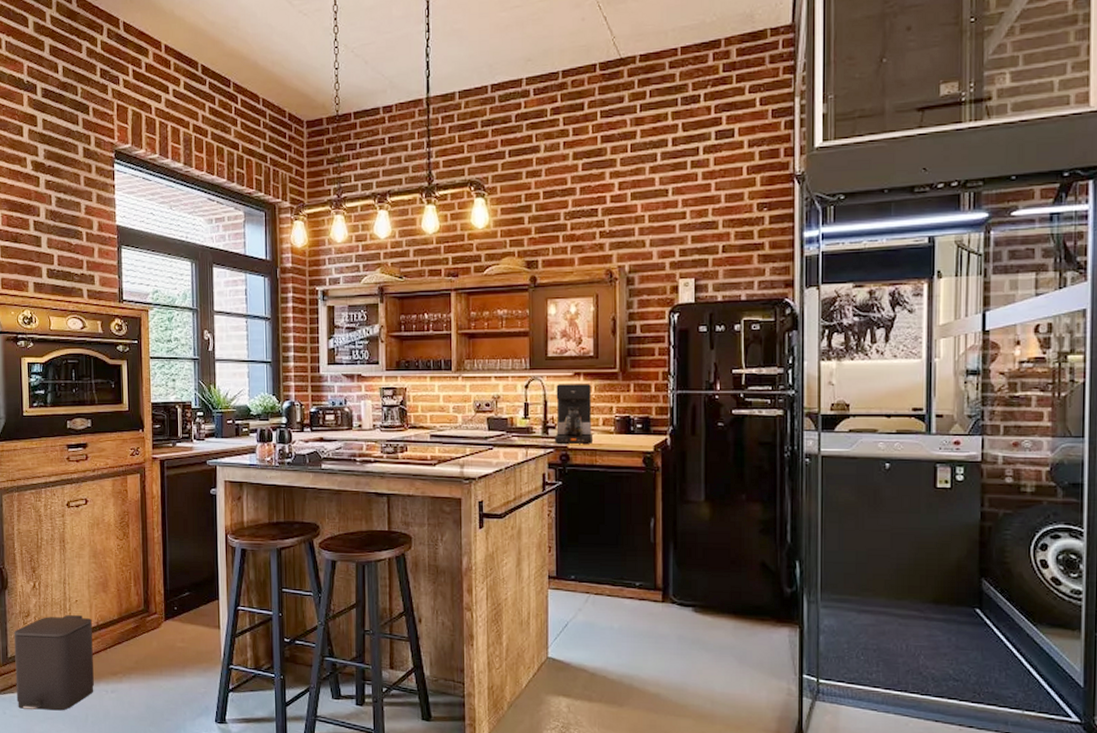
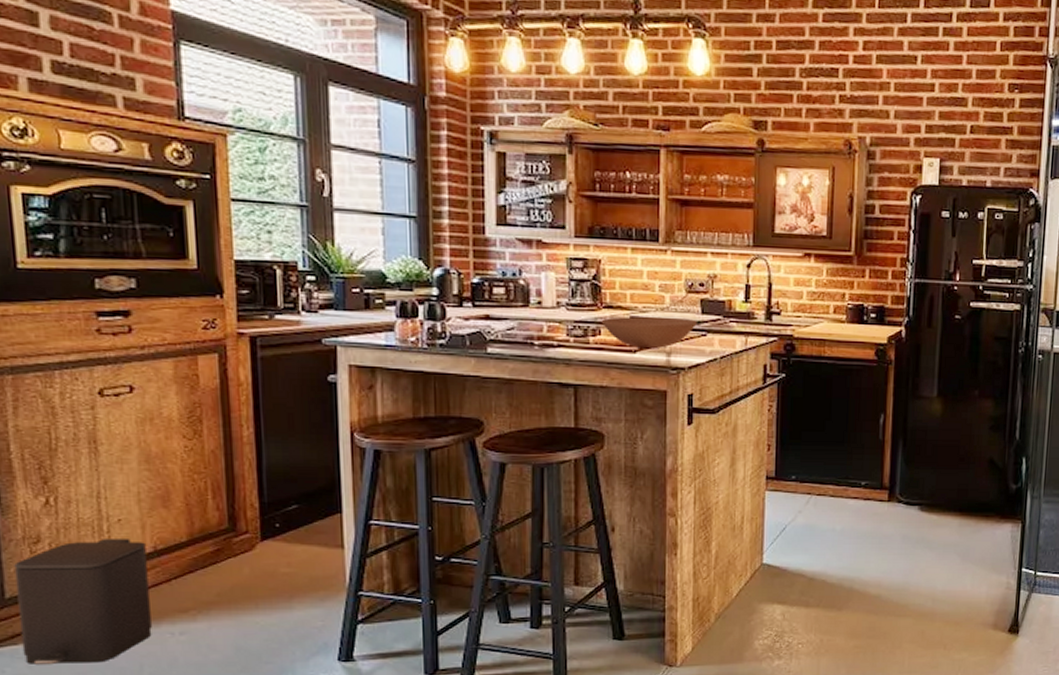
bowl: none [407,434,485,461] -> present [601,316,697,348]
coffee maker: present [555,384,592,444] -> none [779,265,822,333]

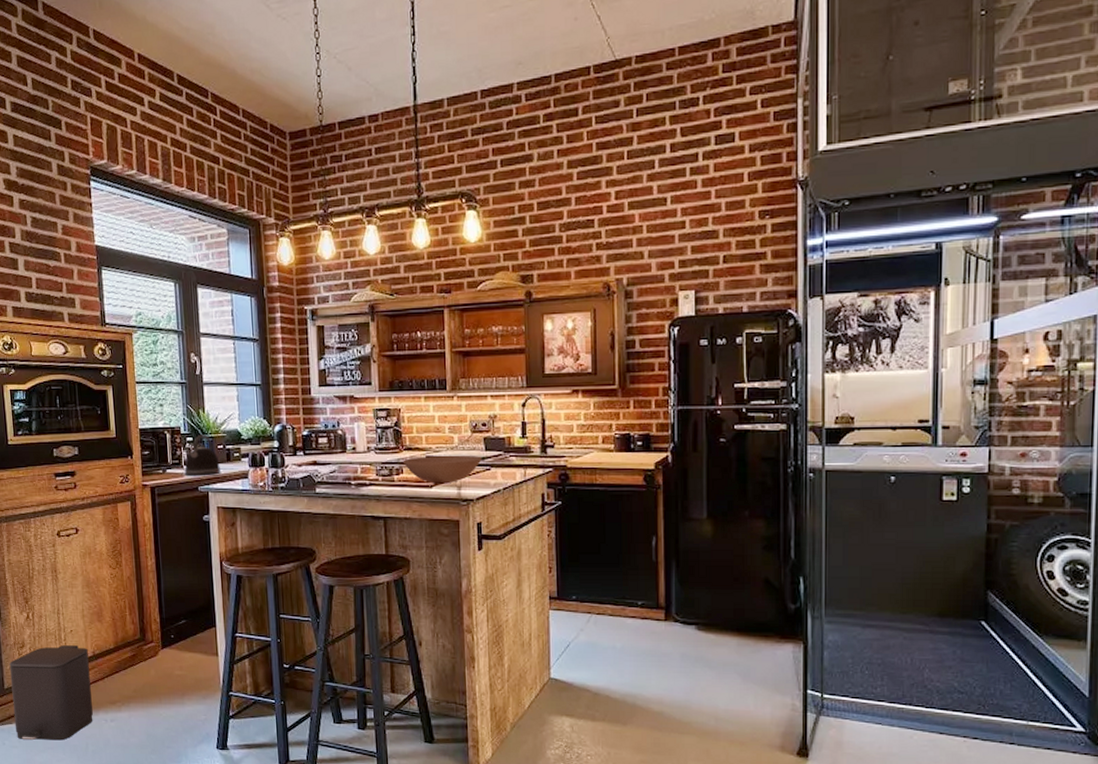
kettle: none [302,273,355,326] -> present [184,434,220,476]

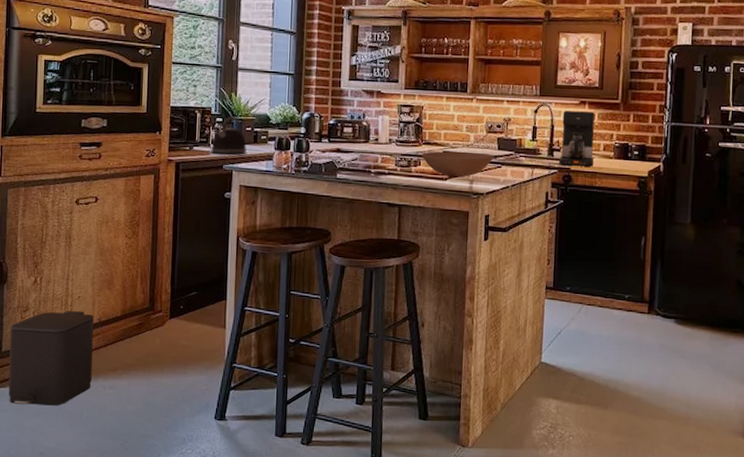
coffee maker: none [554,401,592,463] -> present [559,111,595,167]

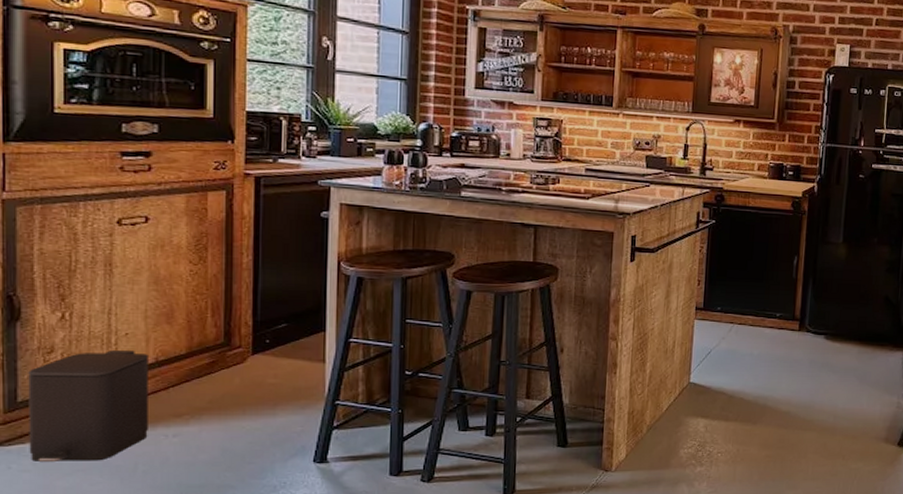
kettle: present [211,116,247,156] -> none [302,125,348,170]
bowl: present [421,151,494,177] -> none [560,168,642,196]
coffee maker: present [559,111,595,167] -> none [711,129,749,187]

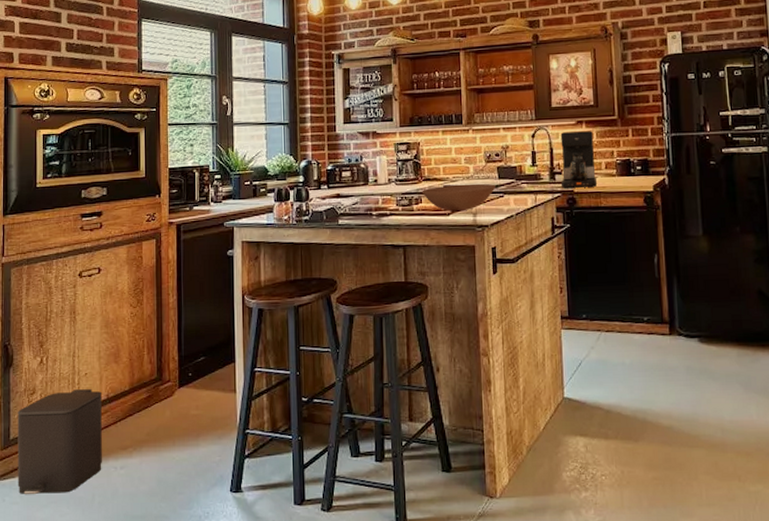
bowl: none [560,168,642,196] -> present [421,184,496,211]
coffee maker: none [711,129,749,187] -> present [560,131,597,188]

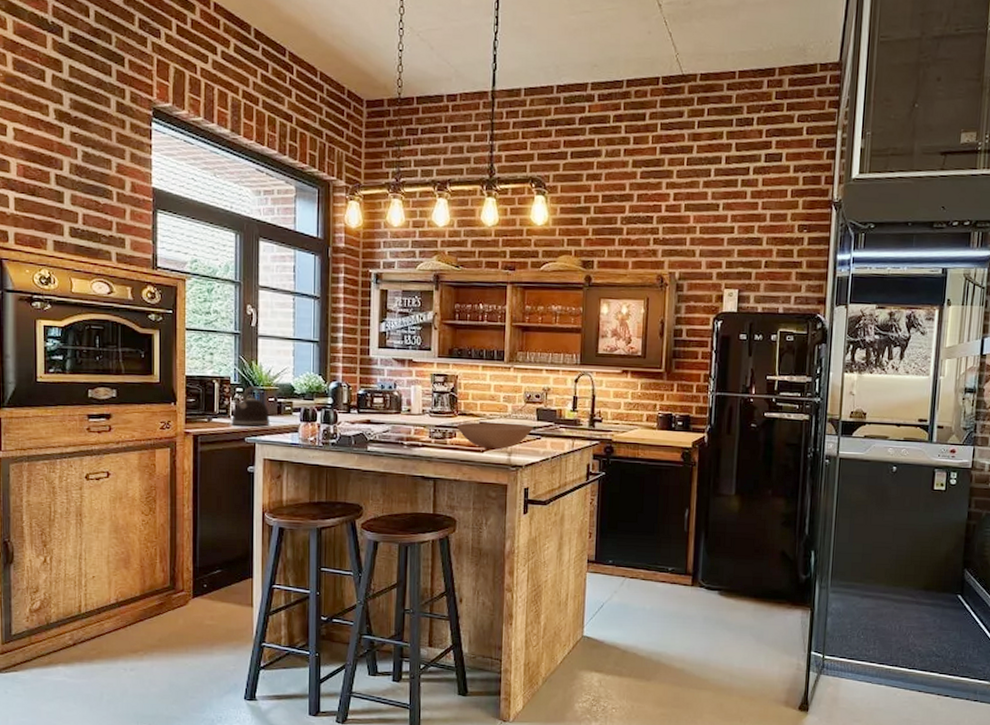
pedal bin: present [17,389,102,495] -> none [19,591,111,690]
kettle: none [211,172,246,212] -> present [231,386,270,428]
coffee maker: present [560,131,597,188] -> none [601,380,637,438]

